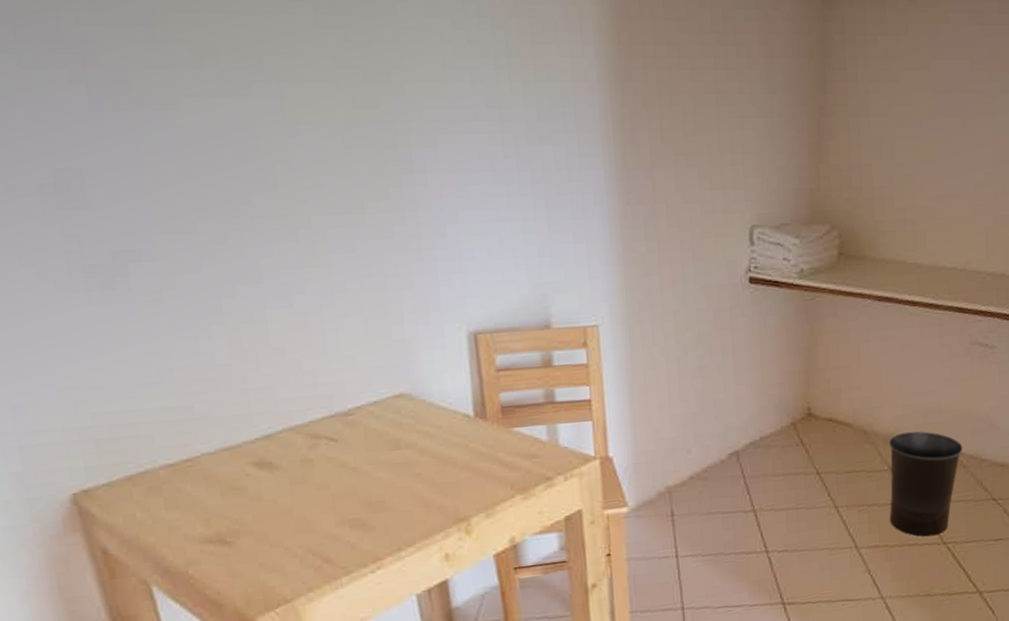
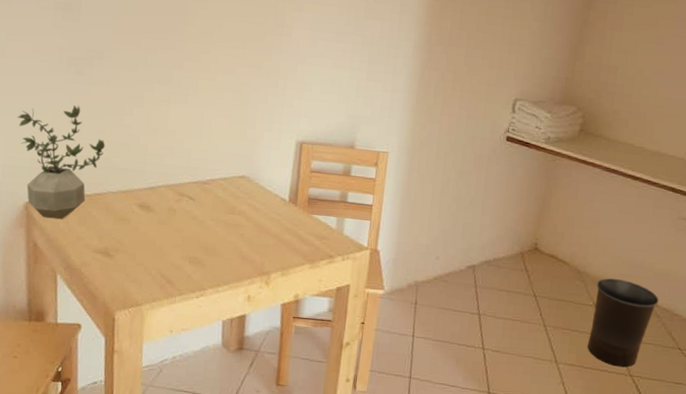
potted plant: none [23,336,180,511] -> present [18,104,106,220]

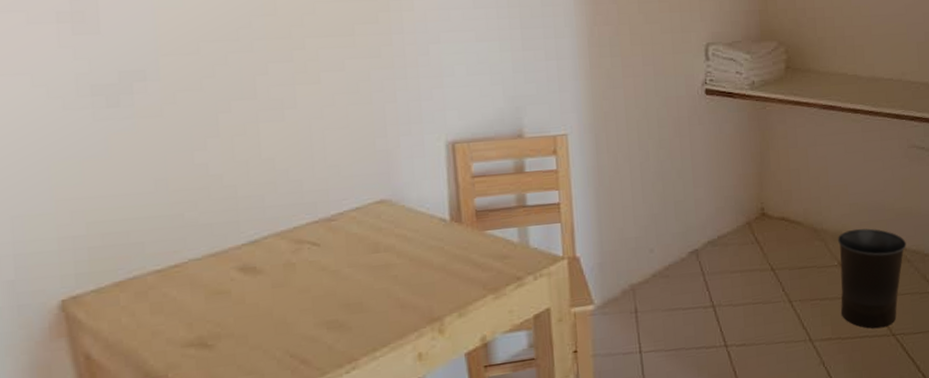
potted plant: present [18,104,106,220] -> none [25,150,173,317]

